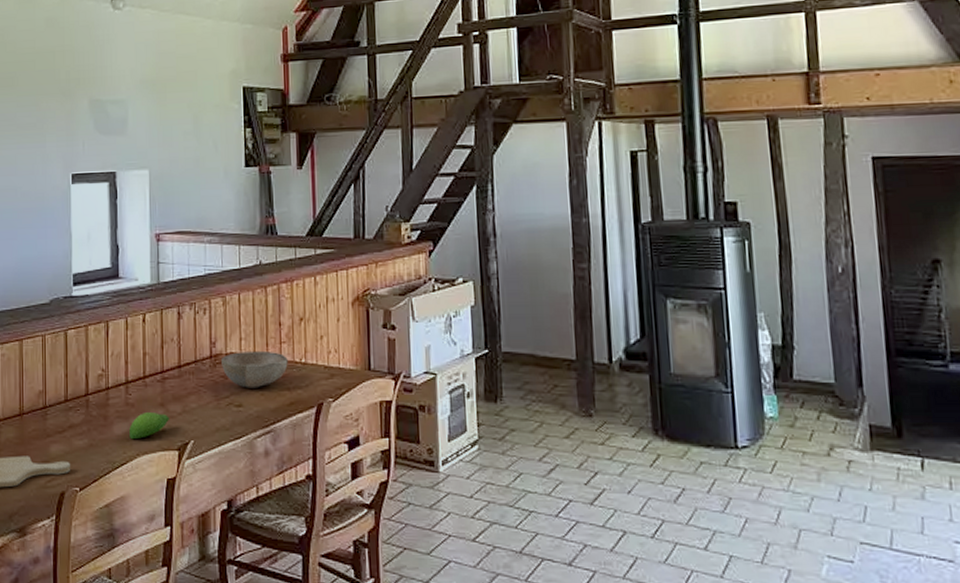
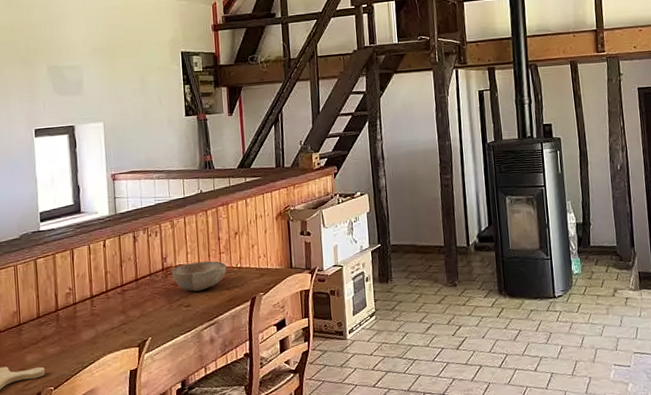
fruit: present [129,411,169,439] -> none [96,318,130,342]

